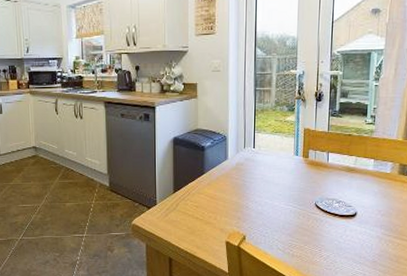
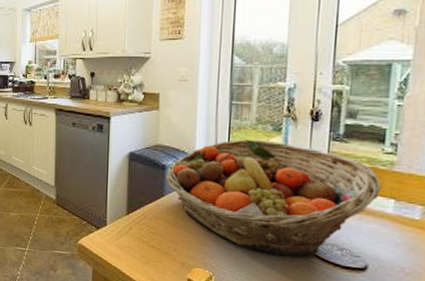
fruit basket: none [205,119,365,212] -> present [165,139,381,258]

